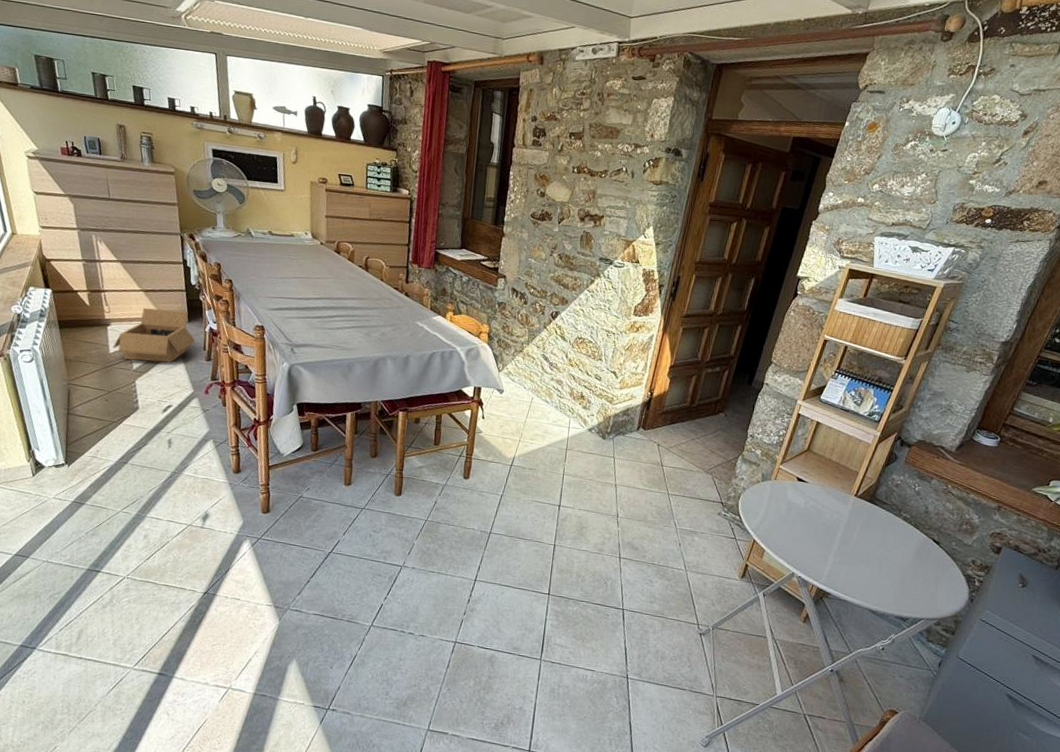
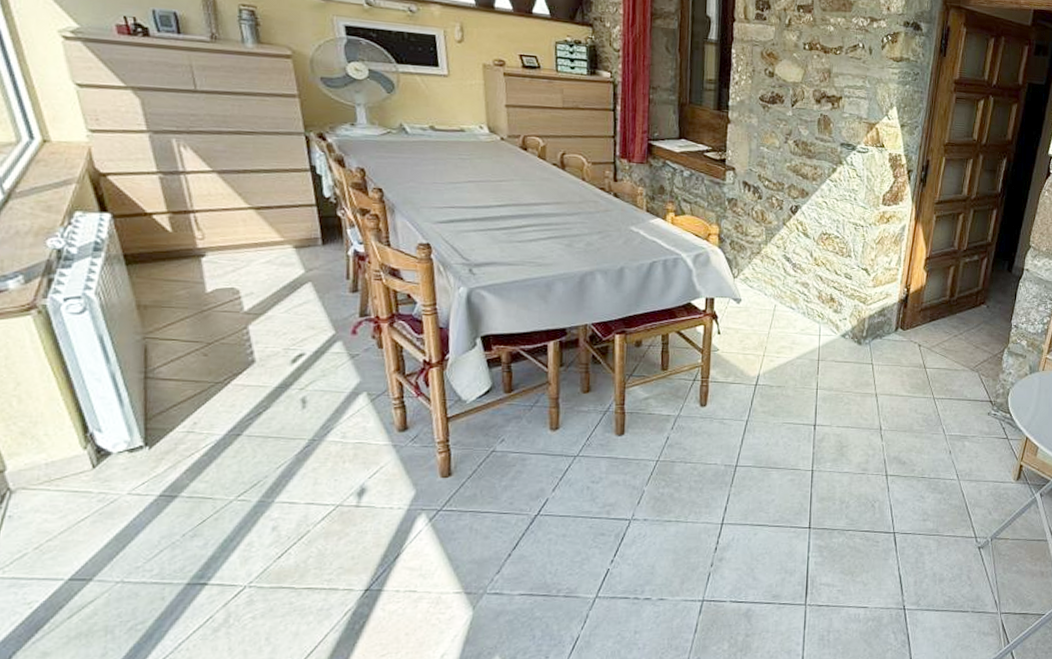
box: present [113,308,196,362] -> none [211,230,334,299]

